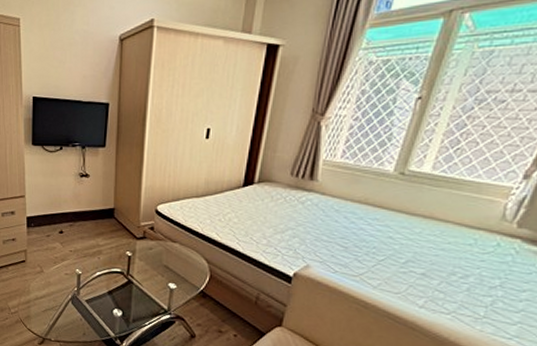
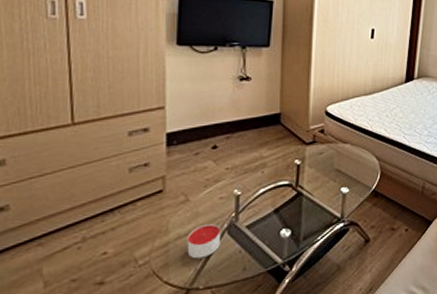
candle: none [42,292,66,318] -> present [187,223,220,259]

